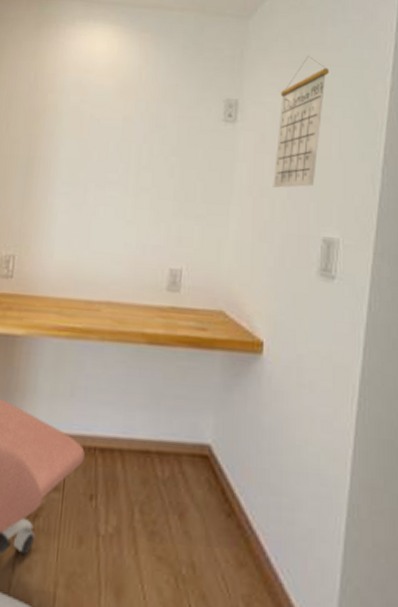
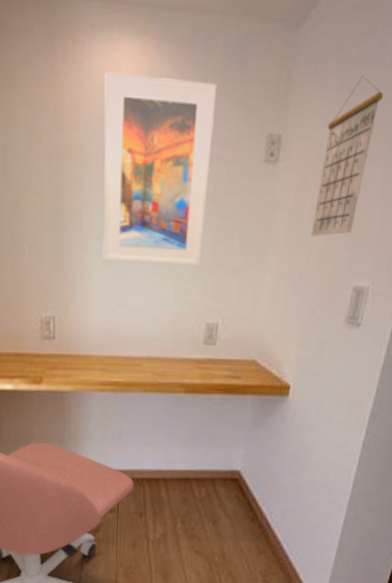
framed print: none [67,49,179,213] -> present [103,72,217,267]

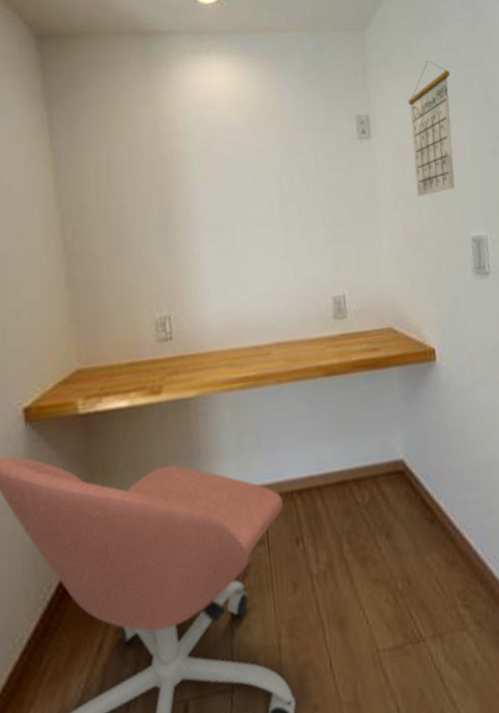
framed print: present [103,72,217,267] -> none [199,82,316,251]

